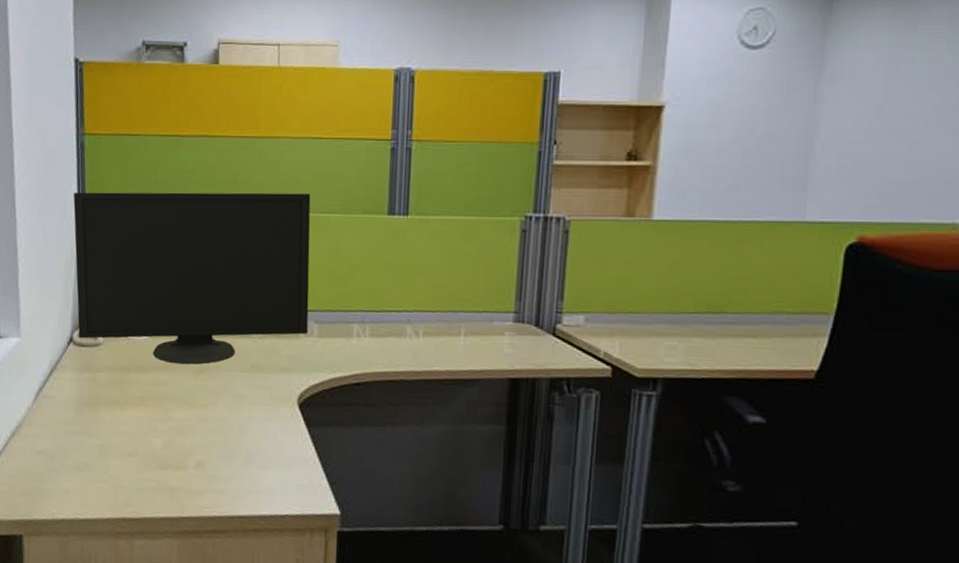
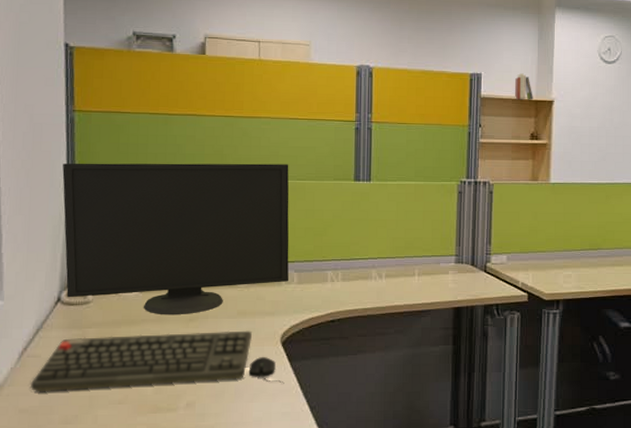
computer keyboard: none [45,381,266,442] -> present [30,330,252,392]
computer mouse: none [261,419,301,452] -> present [248,357,284,384]
books: none [607,69,634,108] -> present [515,73,533,101]

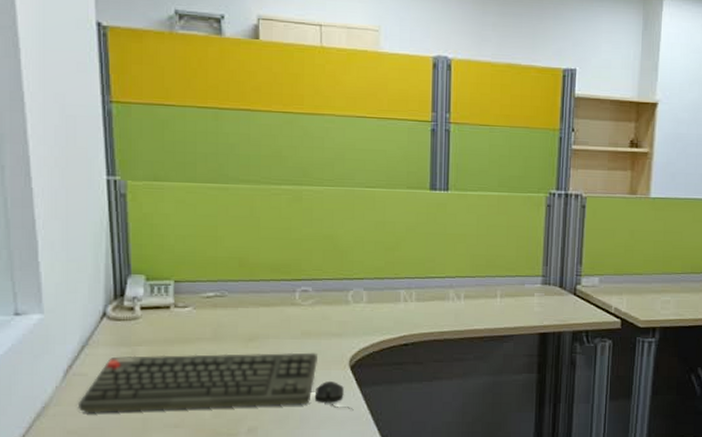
computer monitor: present [62,163,289,314] -> none [101,162,358,334]
books: present [515,73,533,101] -> none [614,70,635,103]

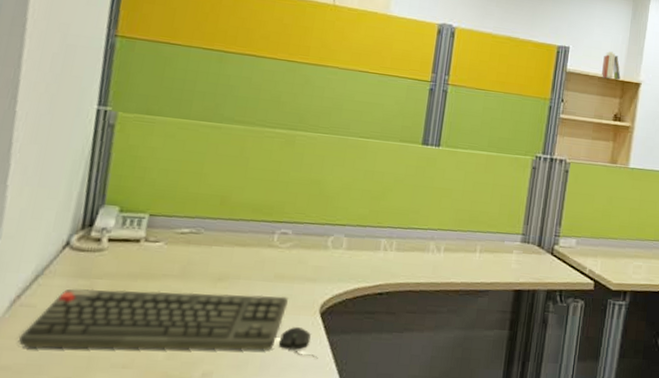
books: none [614,70,635,103] -> present [601,51,621,81]

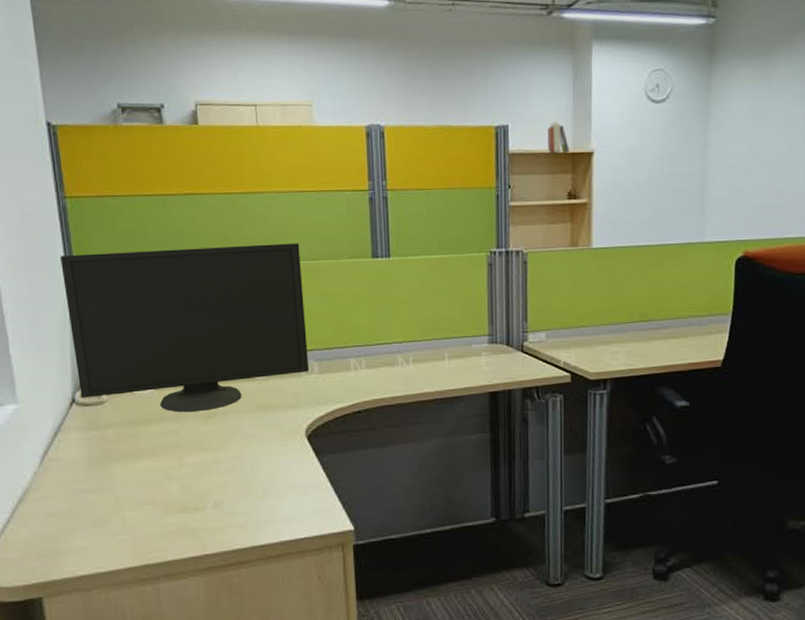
computer keyboard: present [17,288,288,350] -> none [55,425,275,496]
computer monitor: none [77,92,353,273] -> present [60,243,309,412]
computer mouse: present [278,327,318,359] -> none [274,452,313,479]

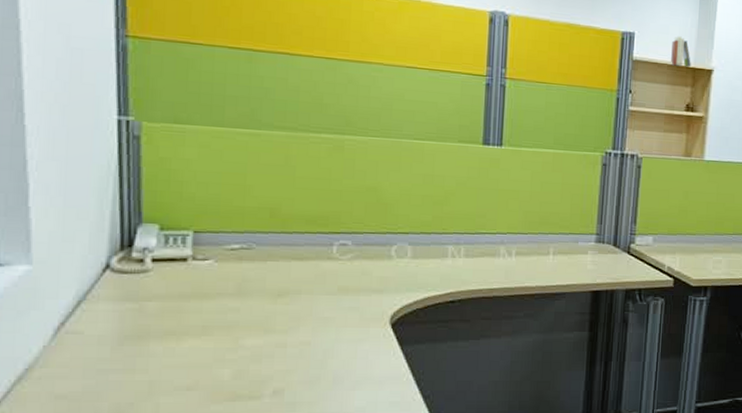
computer monitor: present [60,243,309,412] -> none [111,101,405,289]

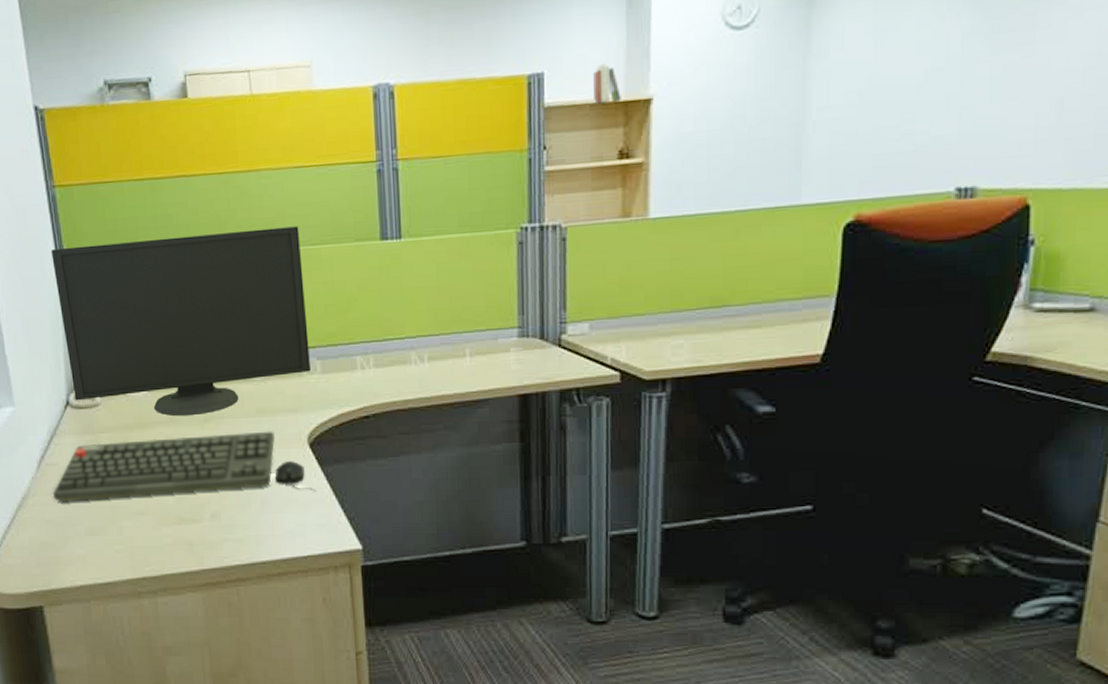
computer keyboard: none [69,309,355,376] -> present [52,431,275,503]
computer monitor: none [111,101,405,289] -> present [51,226,310,416]
computer mouse: none [350,340,393,370] -> present [274,461,316,492]

